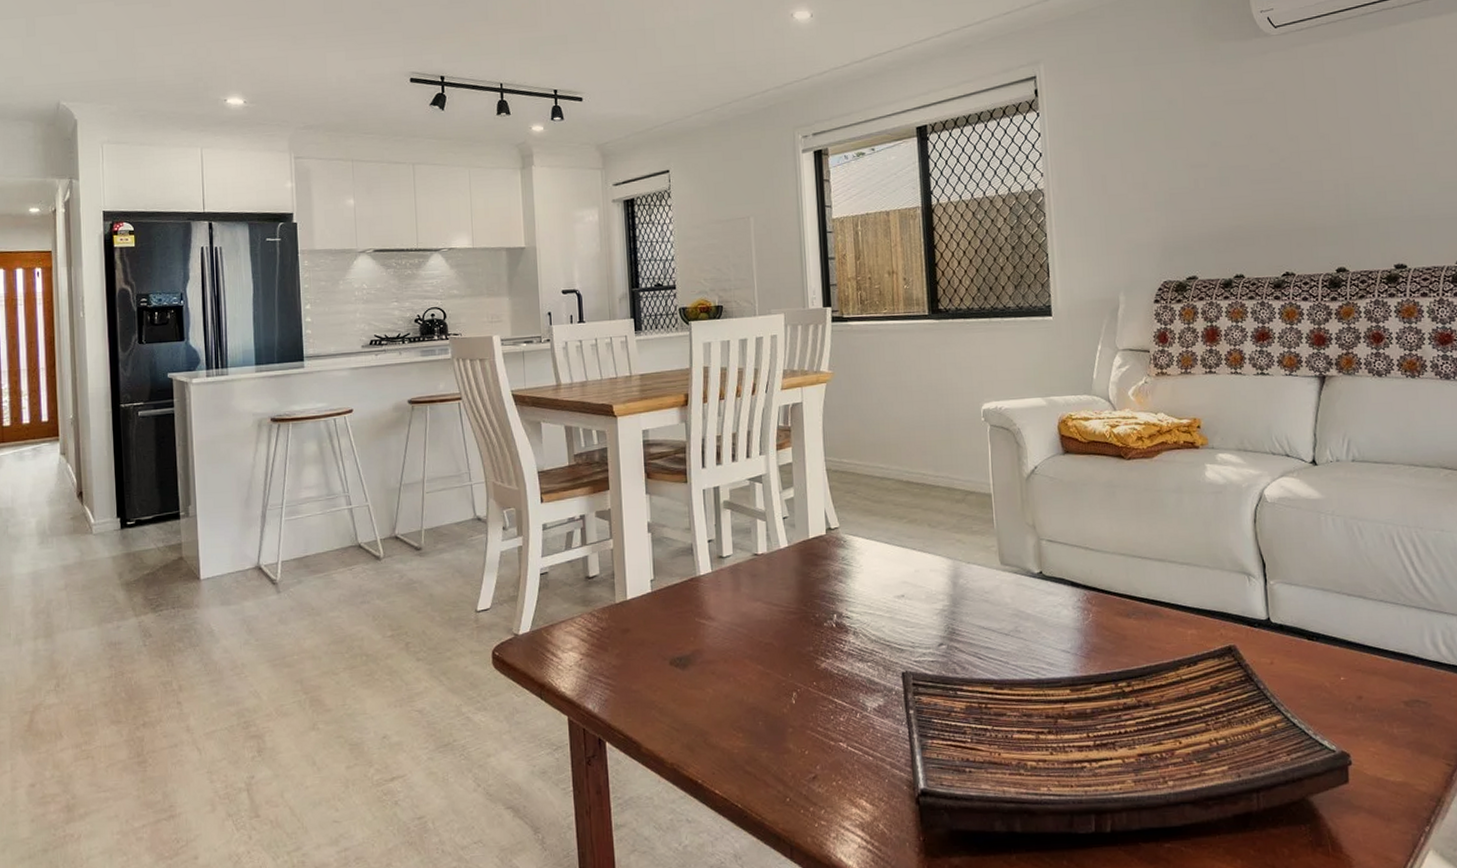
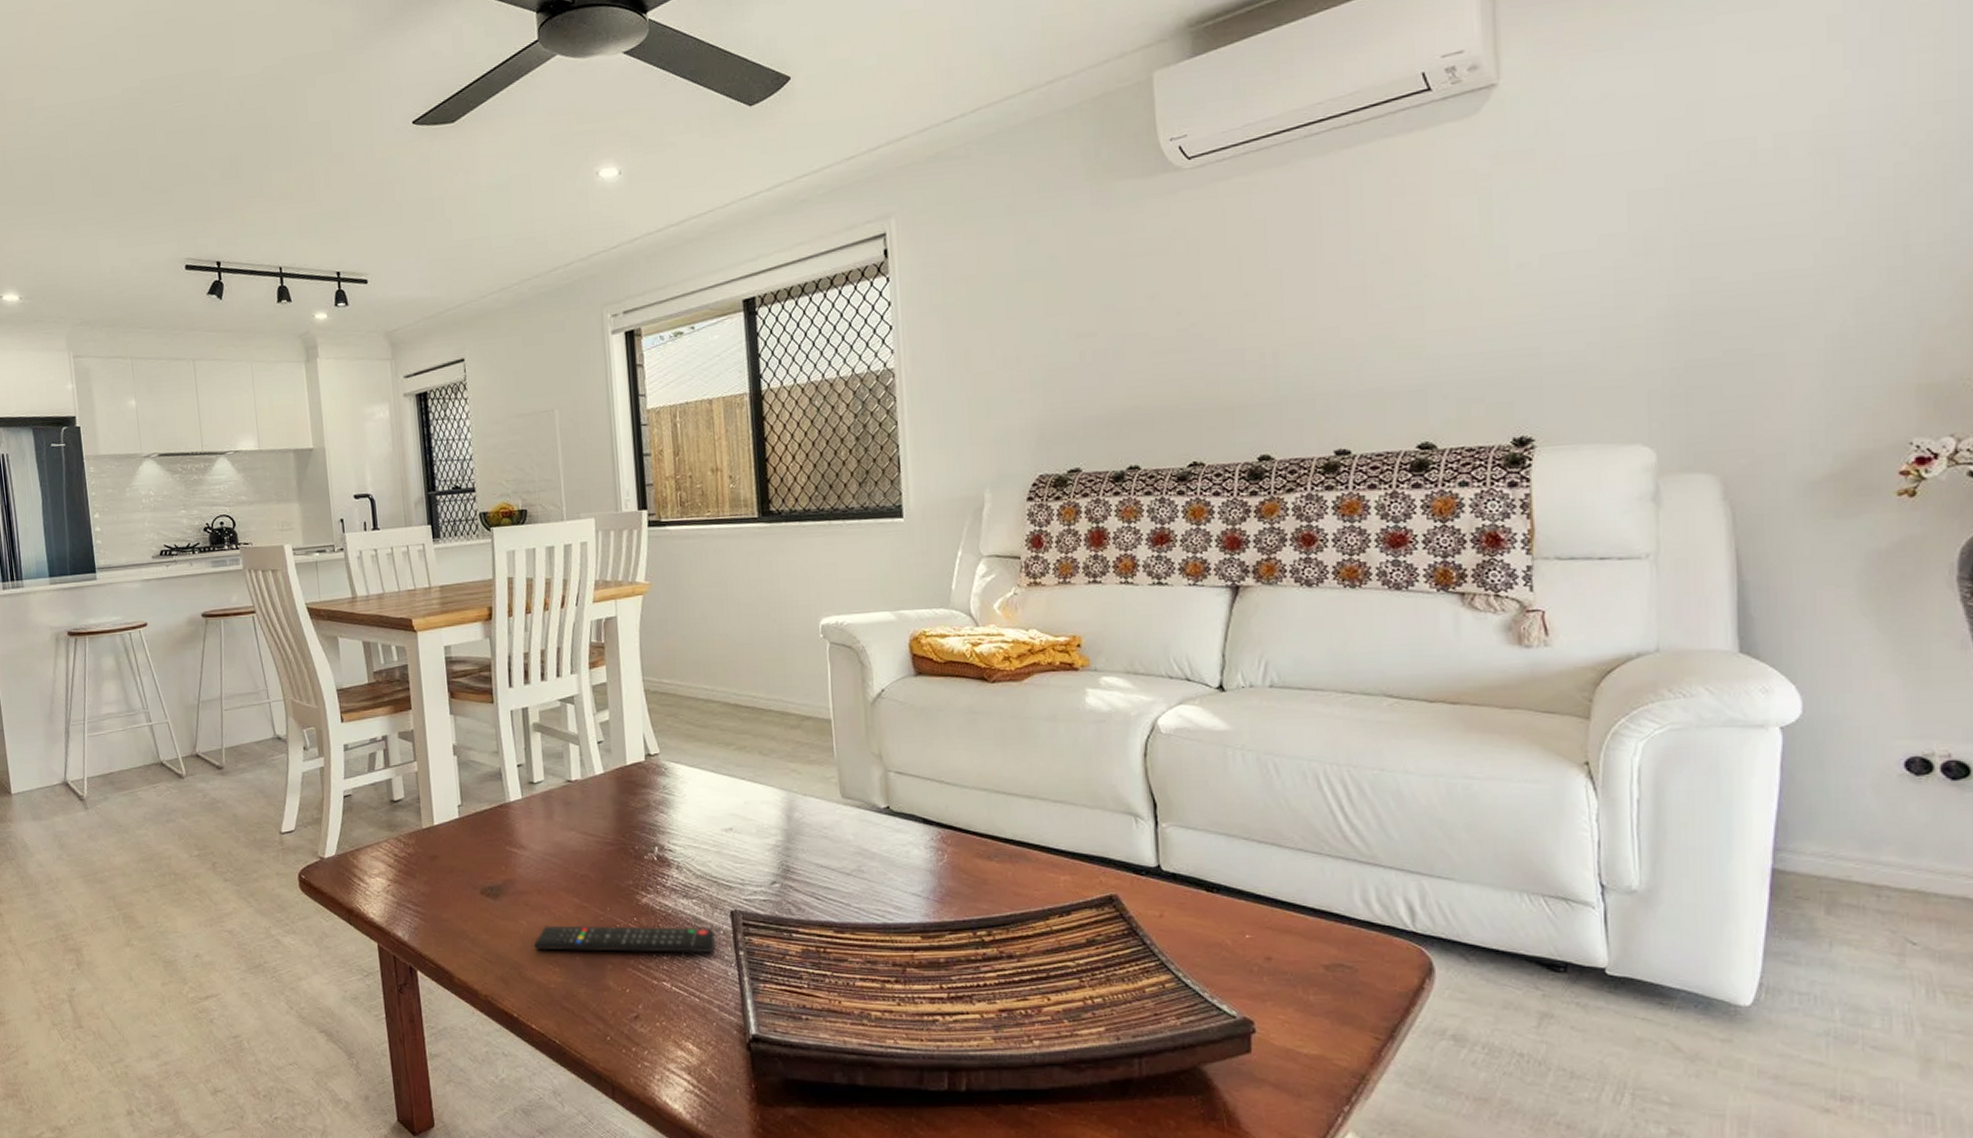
remote control: none [719,688,888,717] -> present [533,925,715,954]

